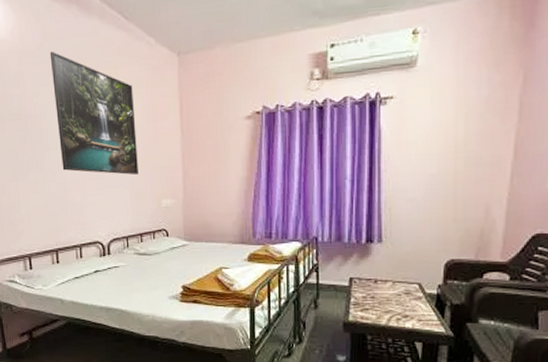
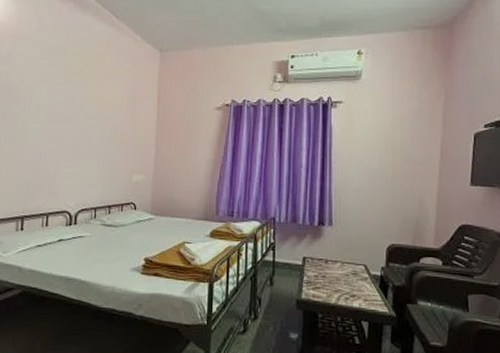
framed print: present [49,51,138,175] -> none [40,37,117,151]

